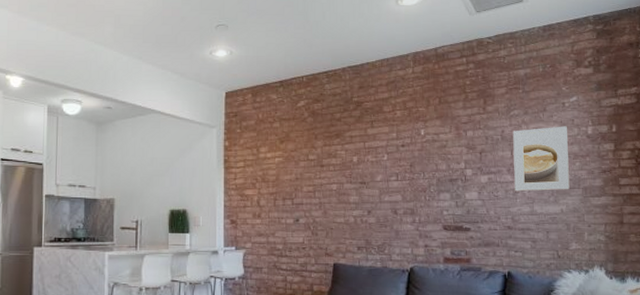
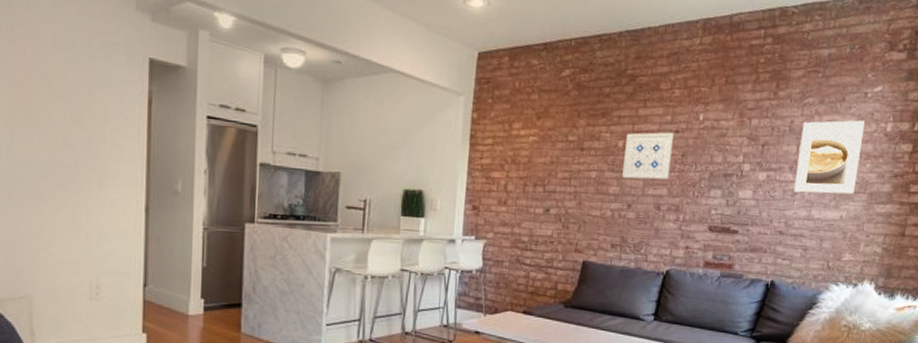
wall art: none [359,147,402,189] -> present [622,132,675,180]

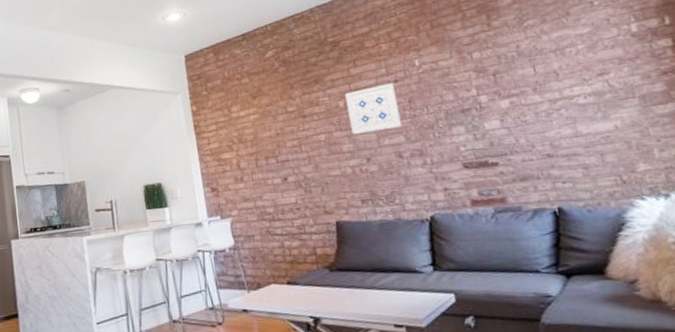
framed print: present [794,120,865,195] -> none [531,28,622,113]

